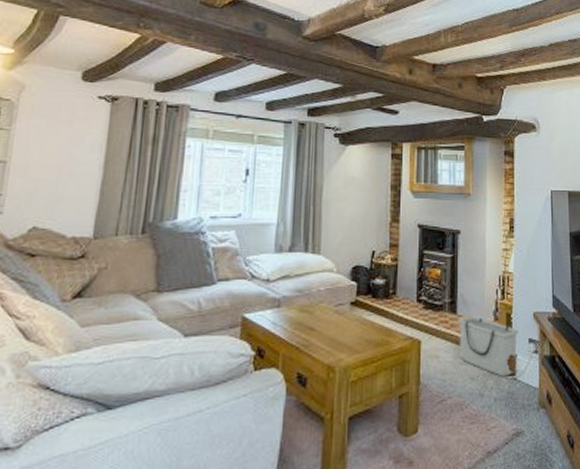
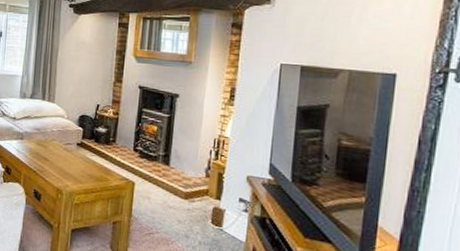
storage bin: present [458,315,518,377] -> none [169,169,229,226]

